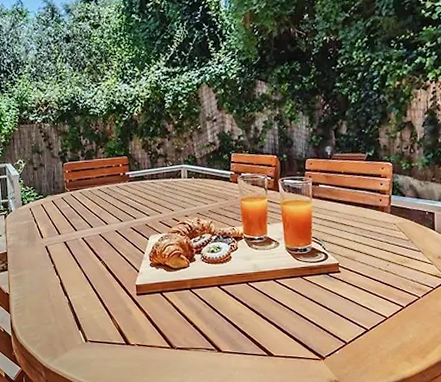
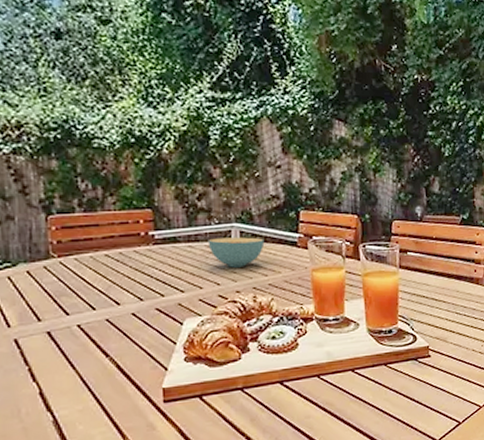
cereal bowl: none [165,175,205,198] -> present [207,237,265,268]

